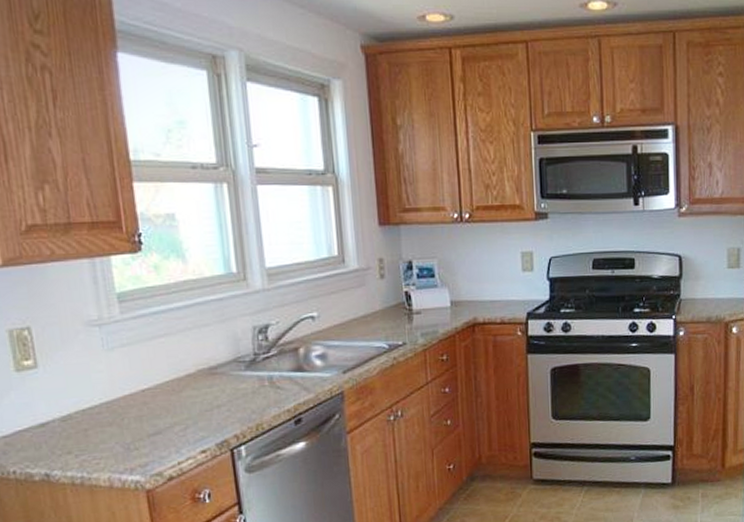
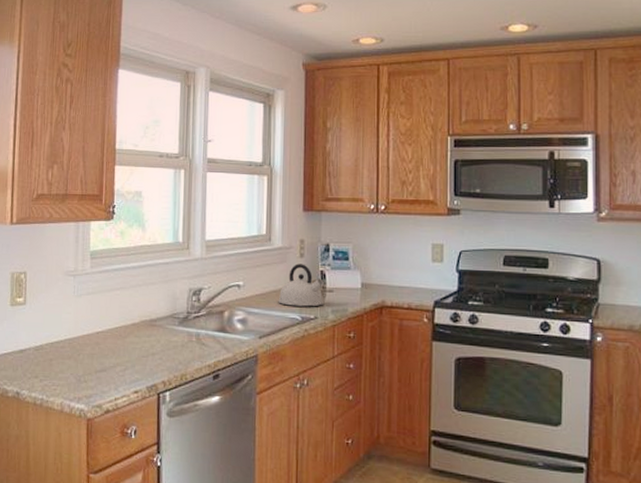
kettle: none [360,285,411,334] -> present [278,263,324,307]

